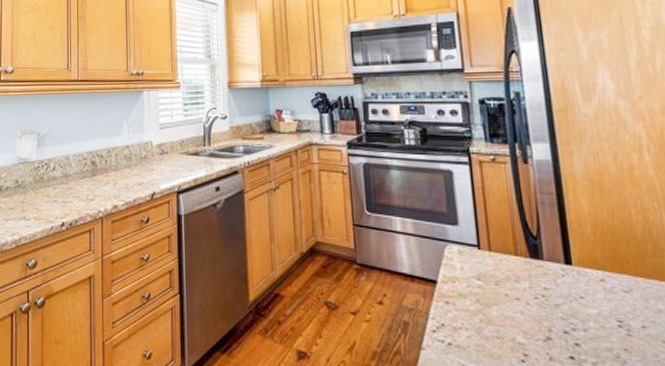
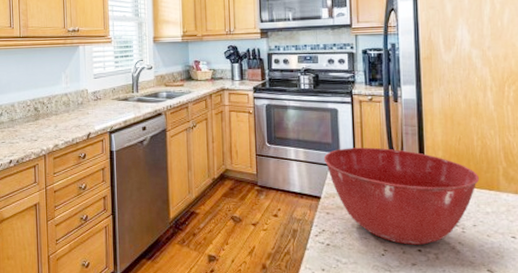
mixing bowl: none [438,219,645,350] -> present [323,147,480,245]

